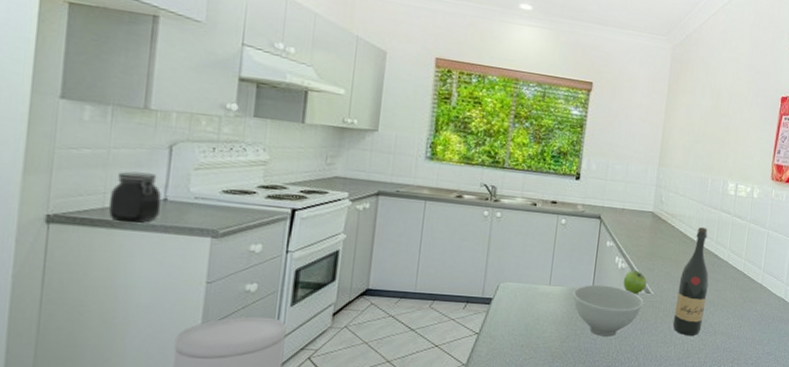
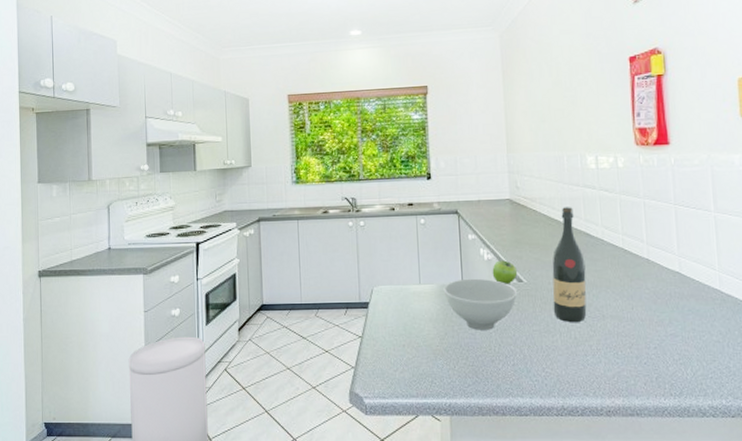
jar: present [108,171,162,224] -> none [74,229,108,270]

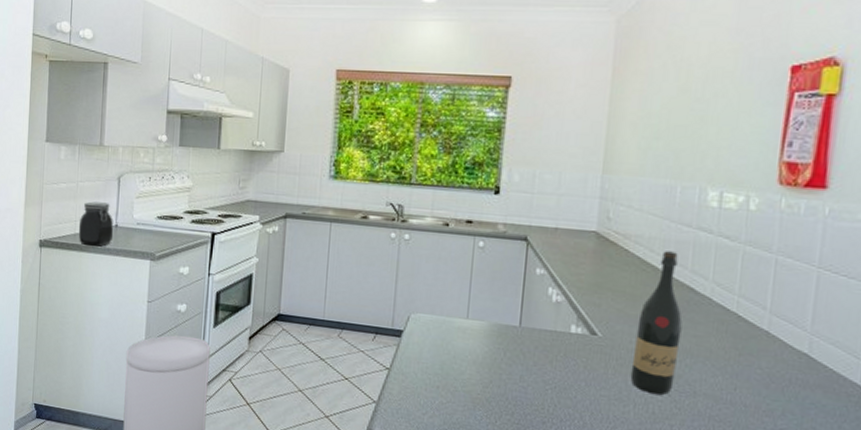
jar: none [74,229,108,270] -> present [78,201,114,248]
bowl: present [443,278,518,330] -> none [495,320,588,386]
fruit: present [492,260,518,284] -> none [559,304,593,335]

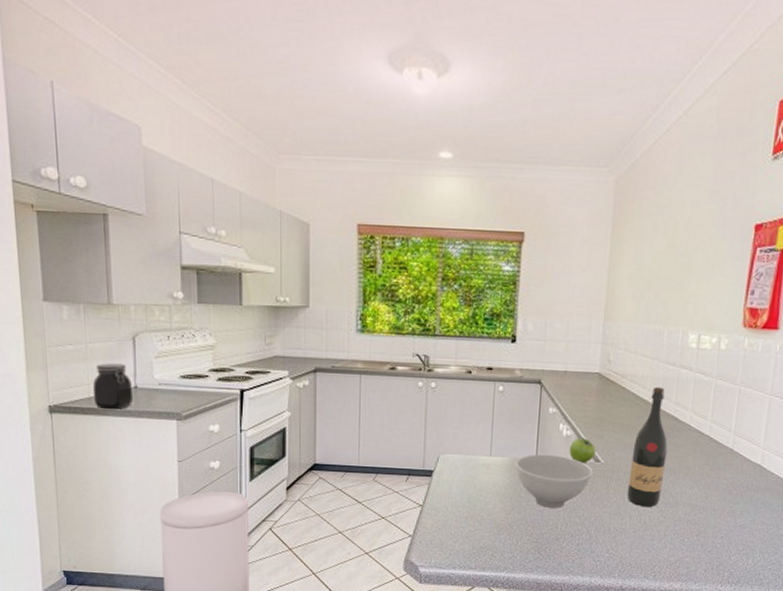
bowl: none [495,320,588,386] -> present [515,454,593,508]
fruit: none [559,304,593,335] -> present [569,437,597,463]

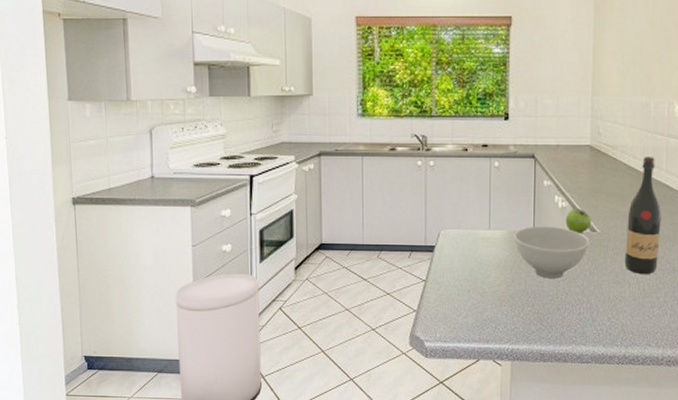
jar: present [92,363,134,410] -> none [113,155,151,200]

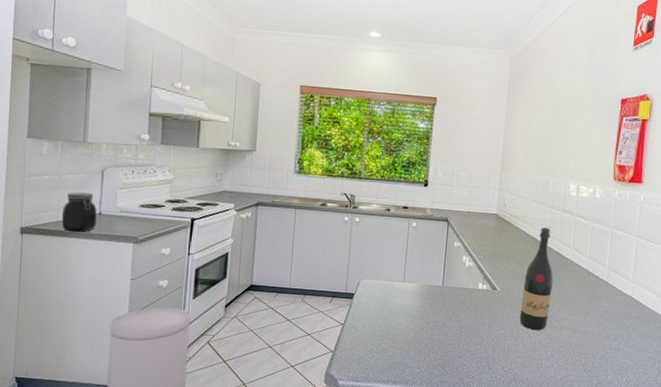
jar: none [113,155,151,200] -> present [61,192,98,233]
bowl: present [514,226,590,279] -> none [425,281,491,330]
fruit: present [565,208,592,233] -> none [470,268,494,291]

